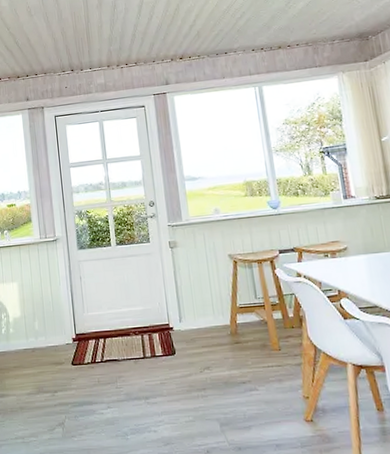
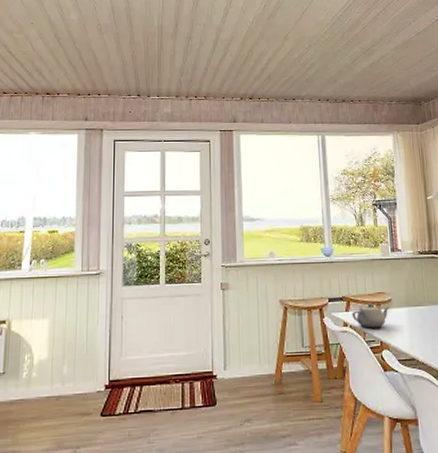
teapot: none [305,252,346,278] -> present [352,303,390,329]

